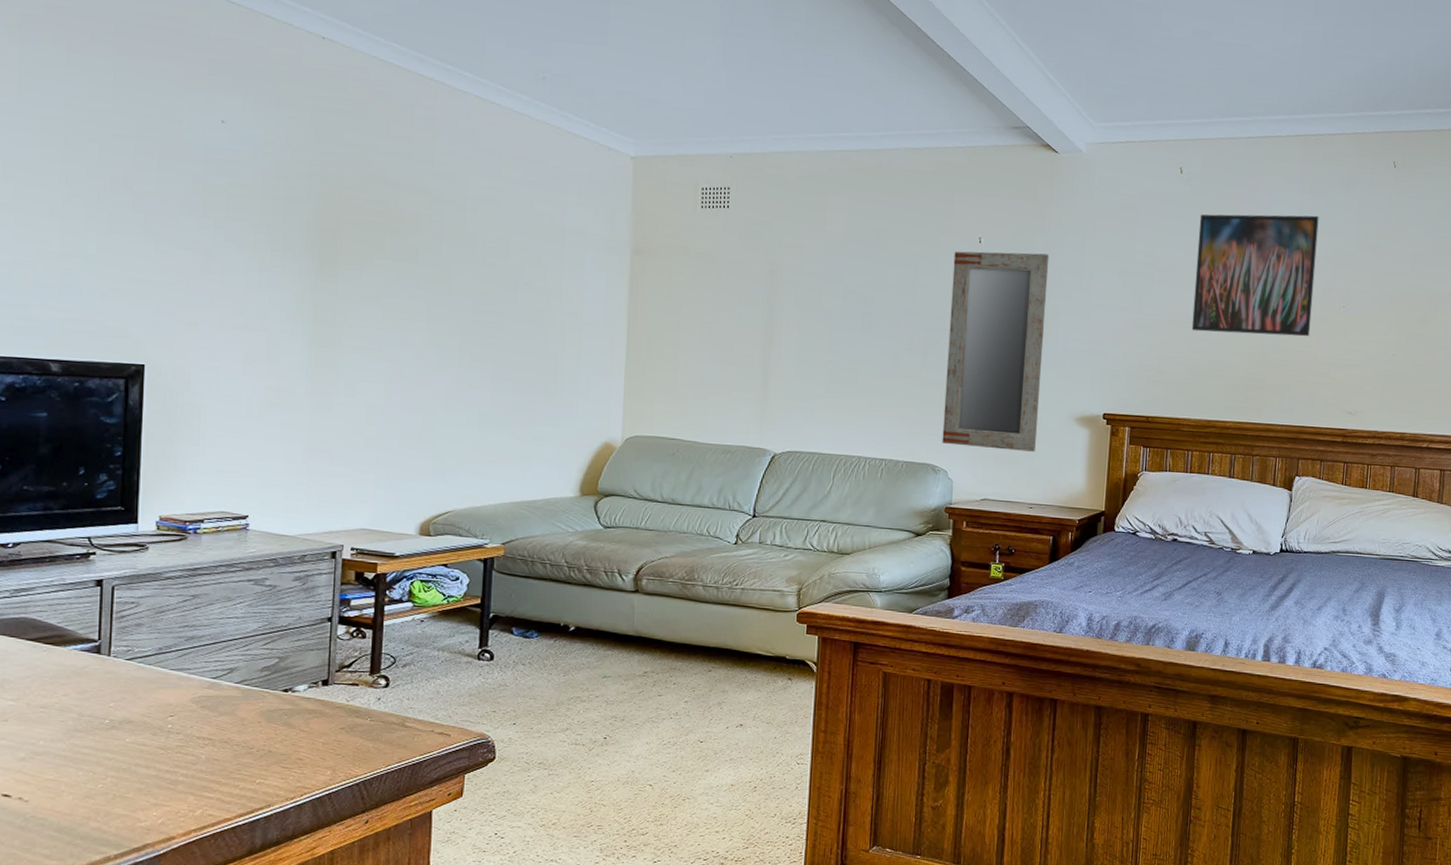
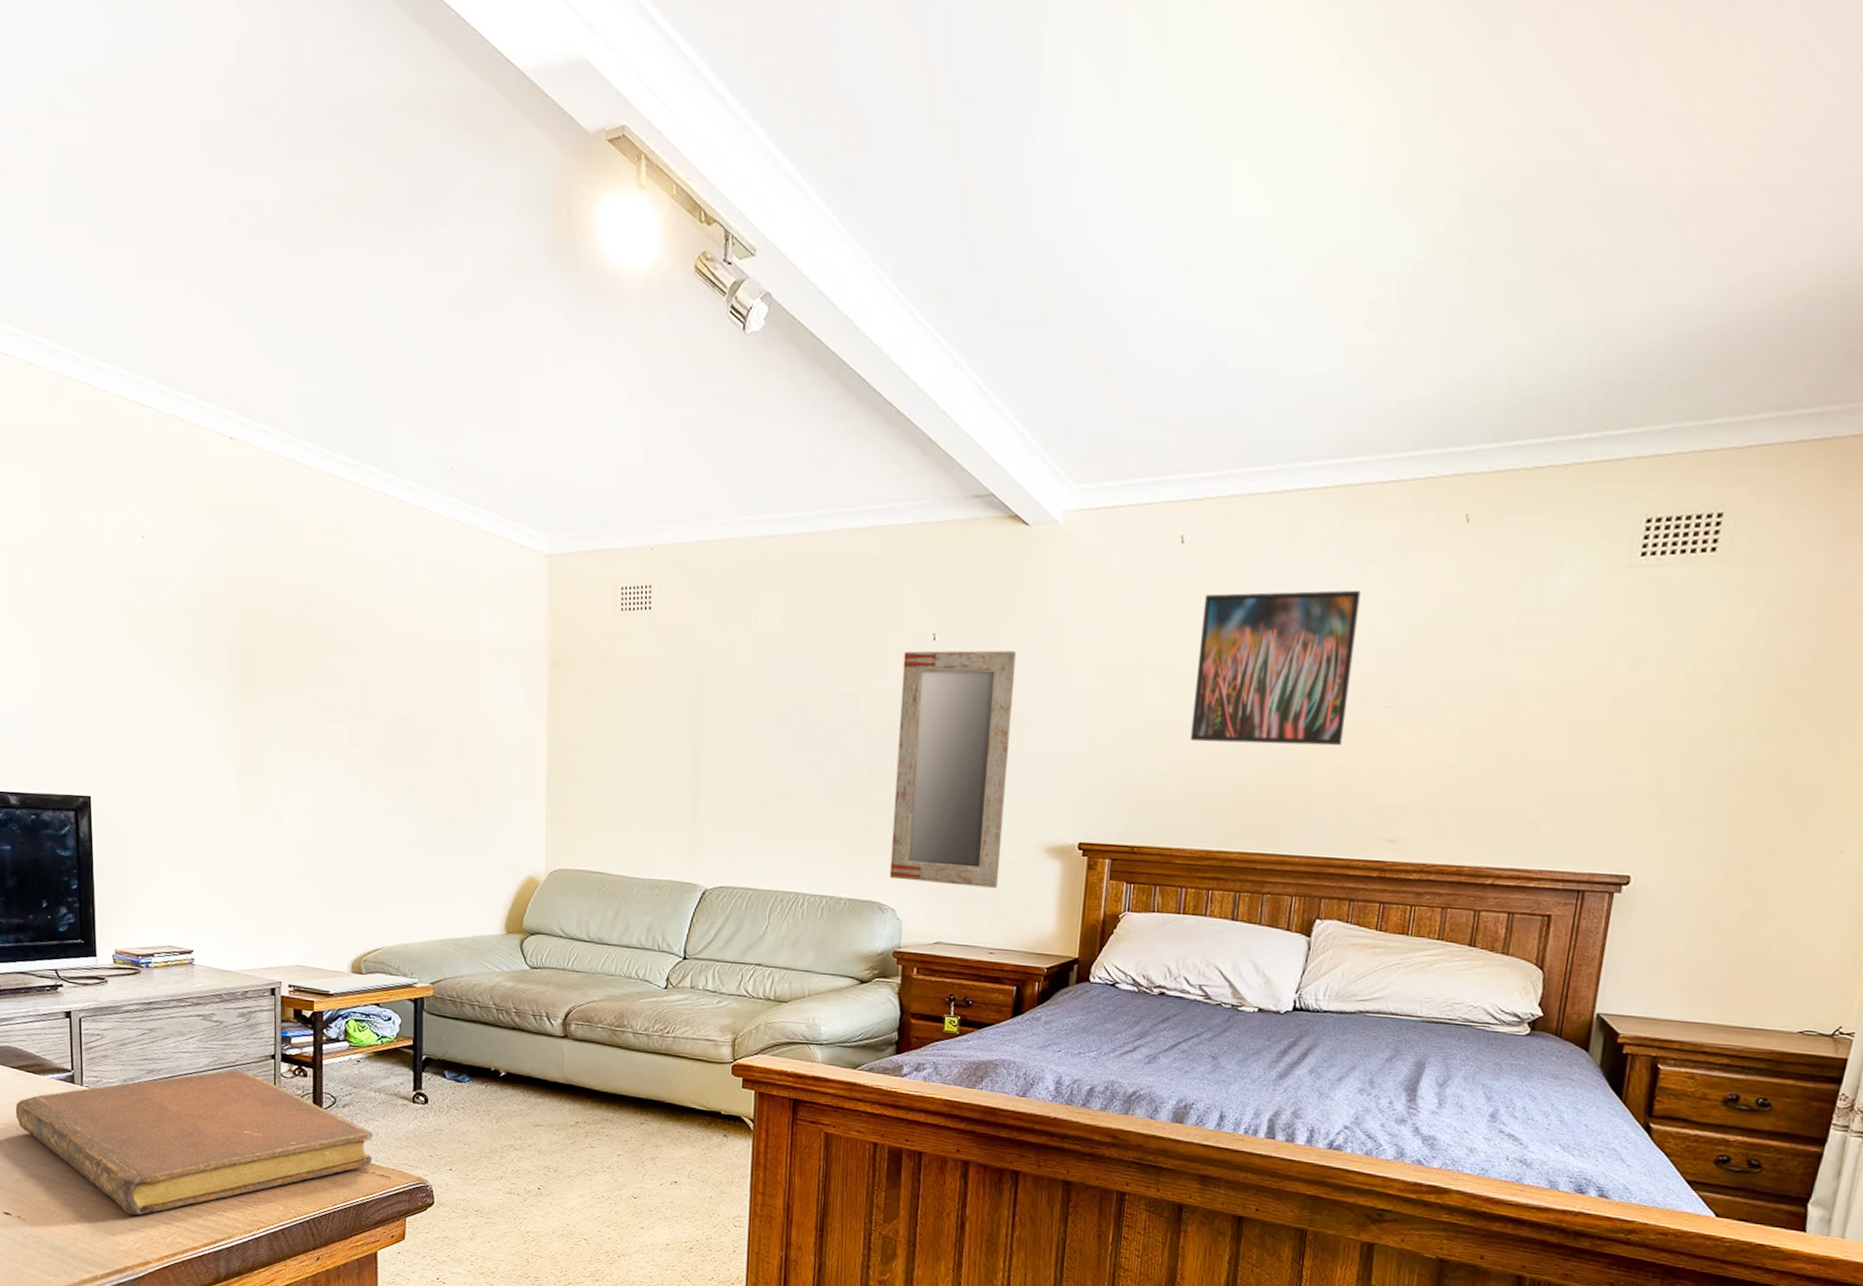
notebook: none [26,634,433,789] -> present [15,1070,373,1216]

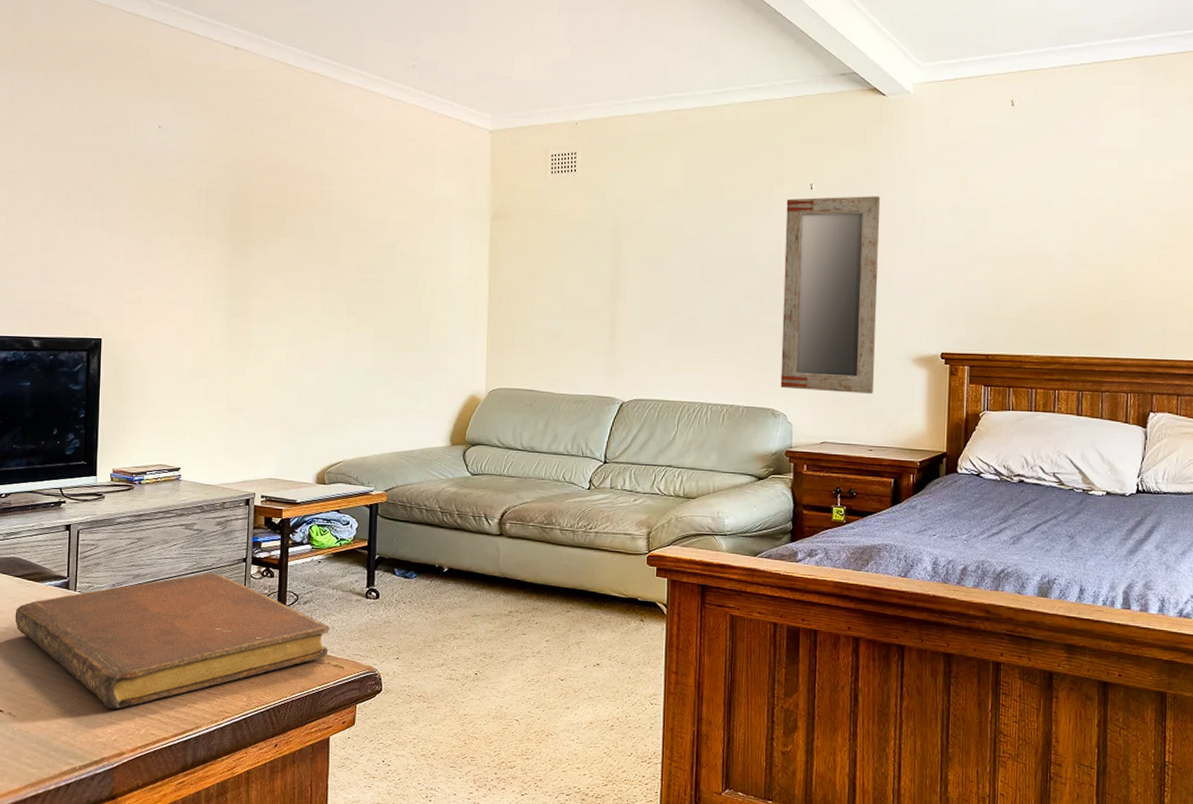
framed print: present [1190,590,1361,746] -> none [1030,138,1163,266]

